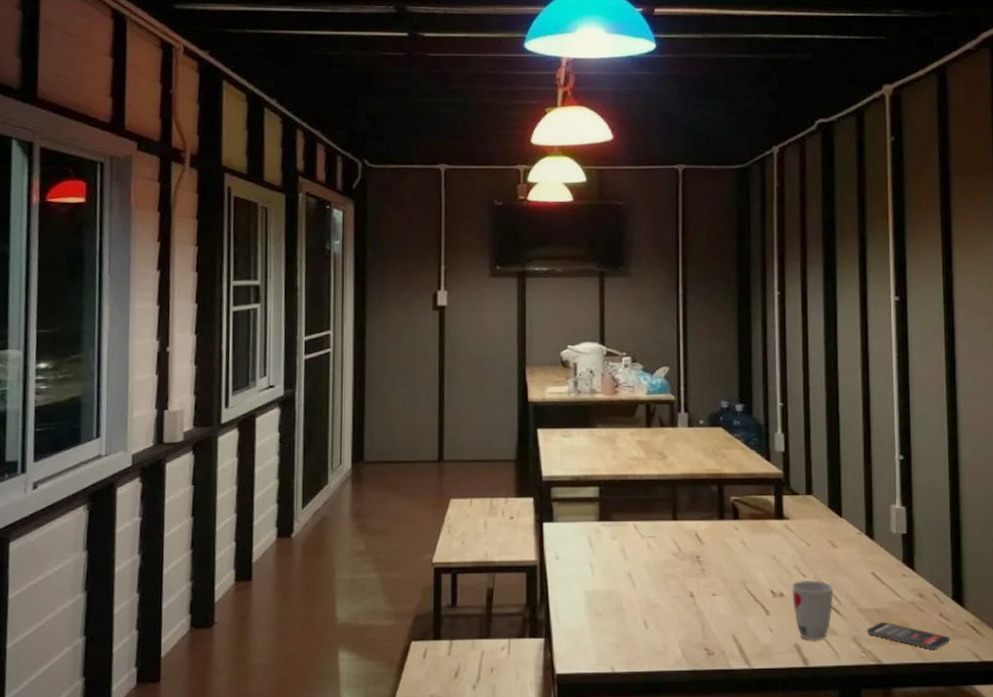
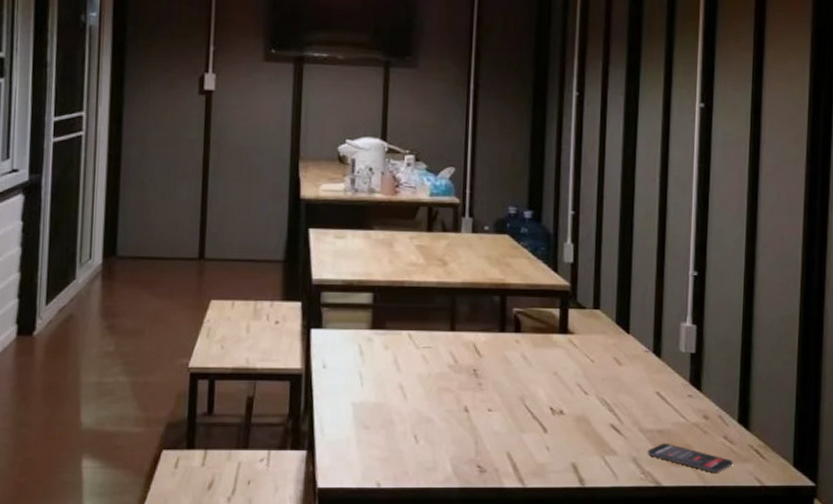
cup: present [792,579,834,641] -> none [572,397,616,460]

